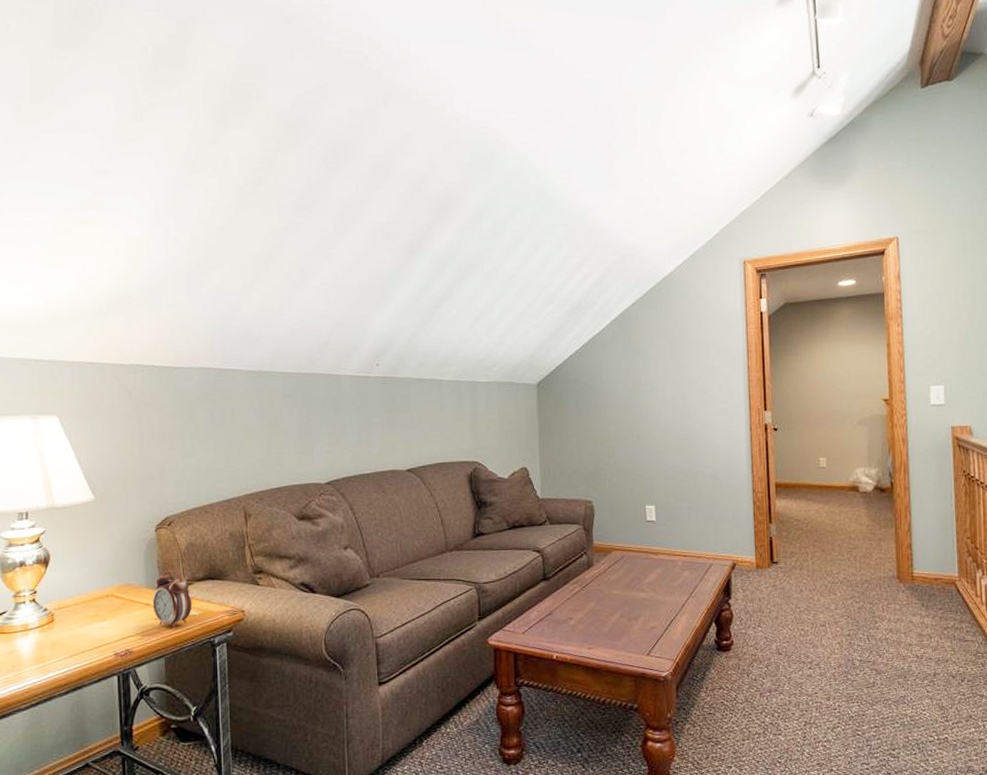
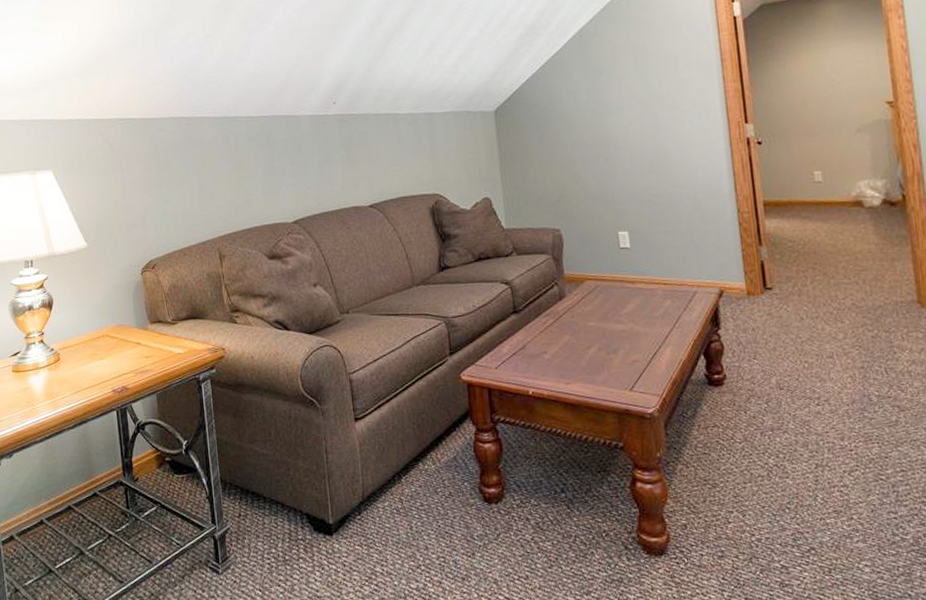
alarm clock: present [152,569,192,629] -> none [142,309,178,367]

